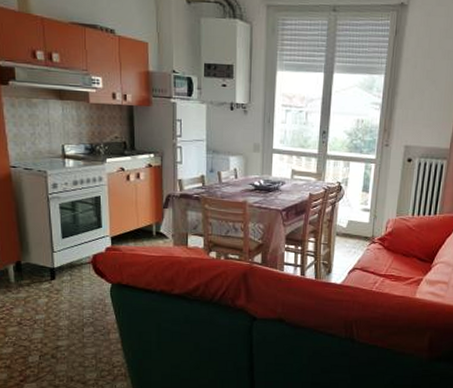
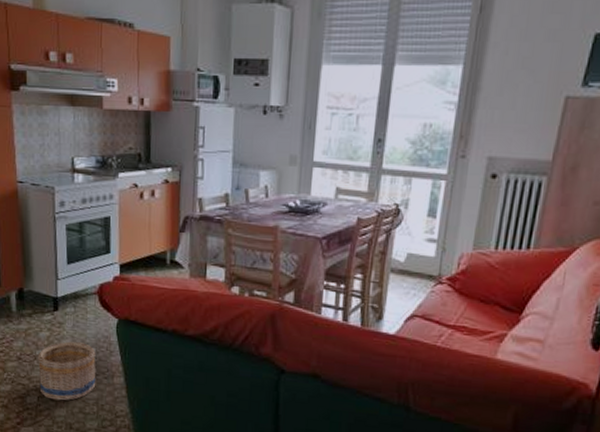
basket: none [37,306,94,358] -> present [37,341,96,401]

